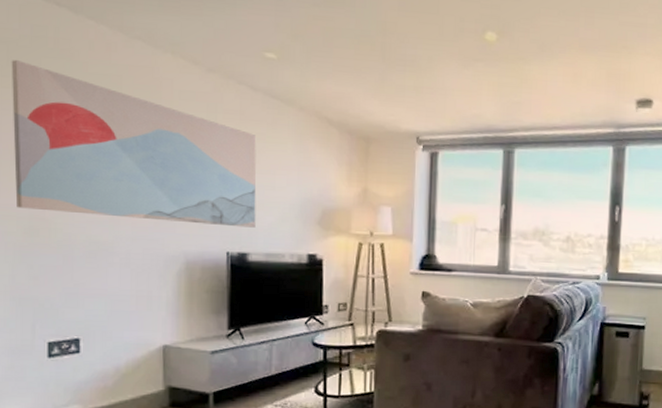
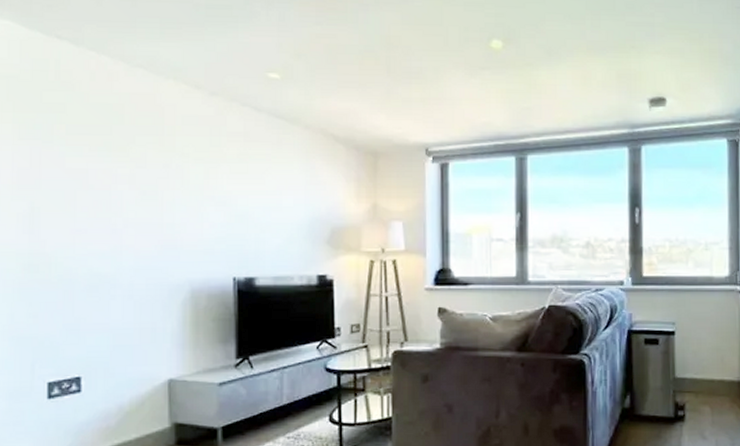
wall art: present [11,60,257,228] -> none [11,95,263,251]

